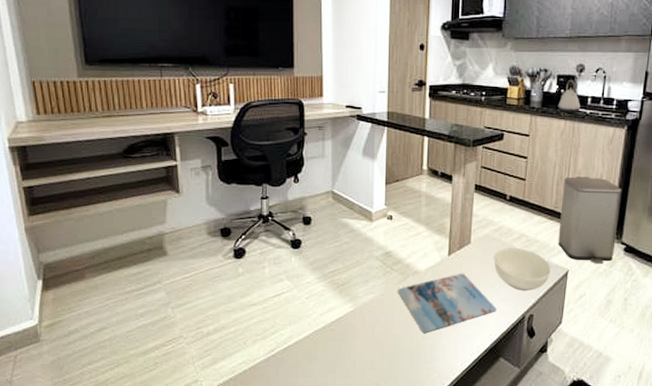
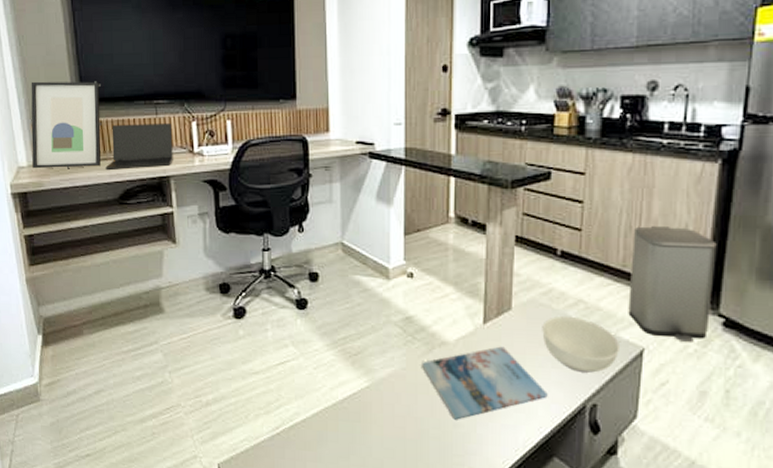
picture frame: none [30,40,106,125] -> present [31,81,102,169]
laptop: none [109,84,178,126] -> present [105,123,173,170]
kettle: present [558,80,581,114] -> none [622,101,655,146]

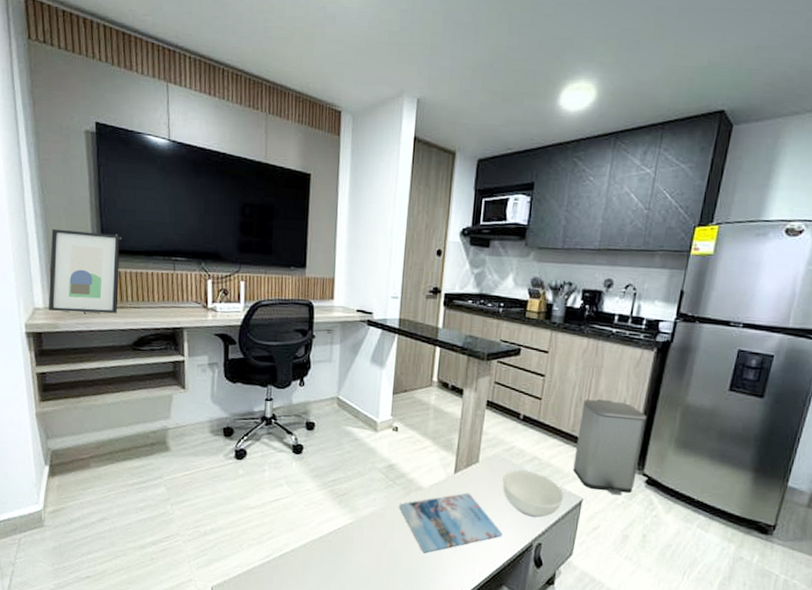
laptop: present [105,123,173,170] -> none [121,277,189,319]

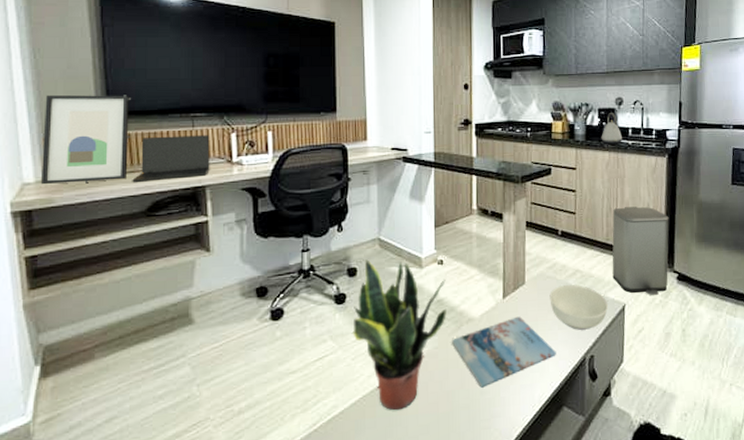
laptop: none [121,277,189,319] -> present [132,135,210,182]
potted plant: none [306,416,399,558] -> present [351,259,446,410]
kettle: none [581,295,607,332] -> present [601,113,623,146]

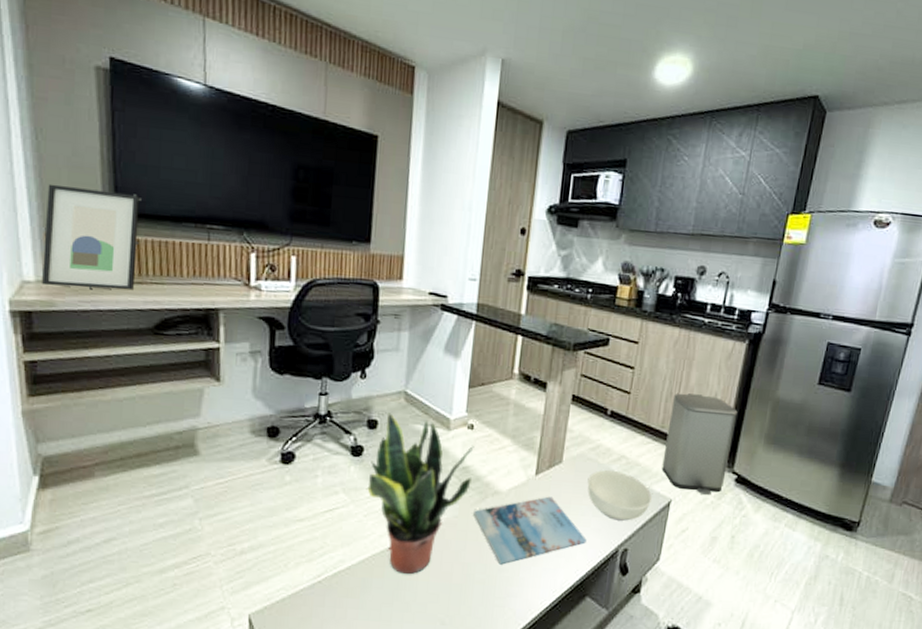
laptop: present [132,135,210,182] -> none [139,246,227,298]
kettle: present [601,113,623,146] -> none [673,283,699,322]

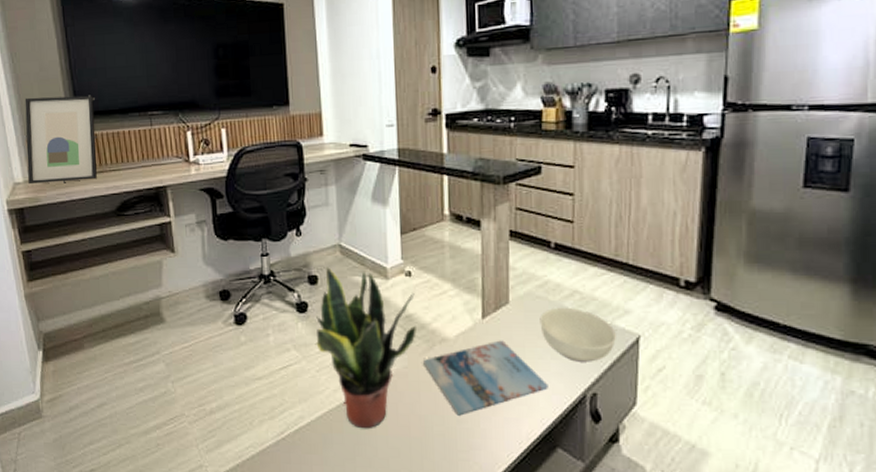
pedal bin: present [662,393,738,496] -> none [622,215,705,329]

